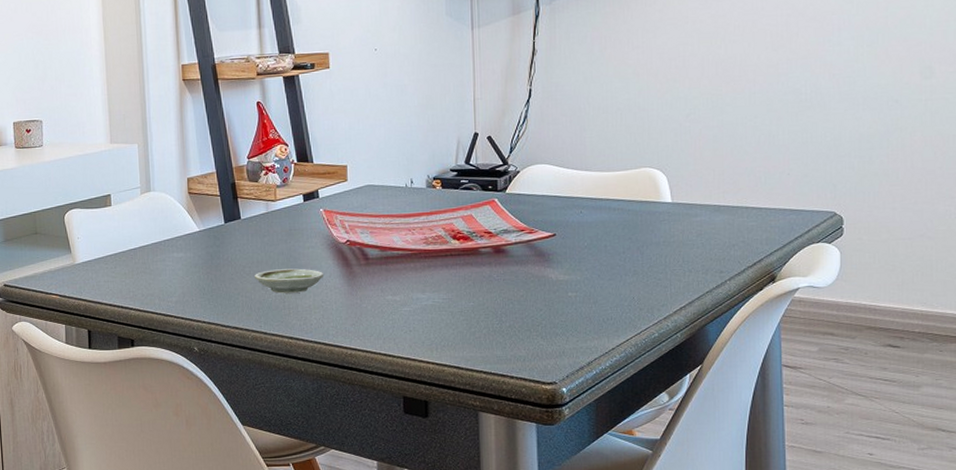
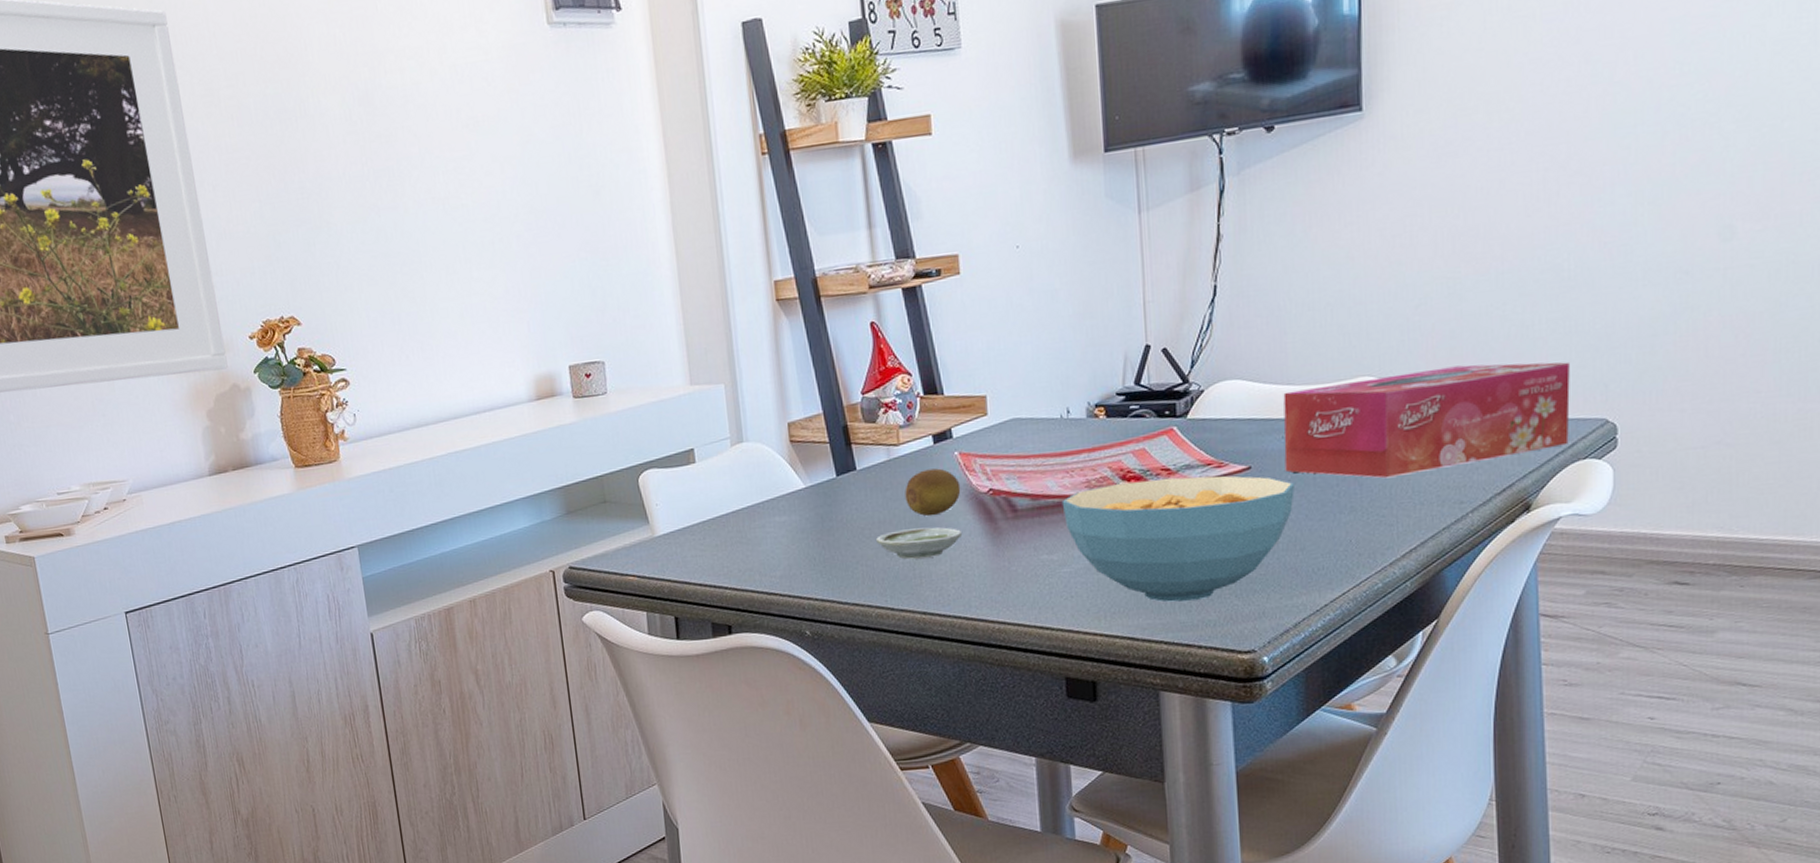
fruit: none [279,221,324,260] -> present [905,468,961,517]
cereal bowl: none [404,239,590,340] -> present [1061,476,1295,602]
tissue box: none [582,163,807,249] -> present [1283,361,1570,478]

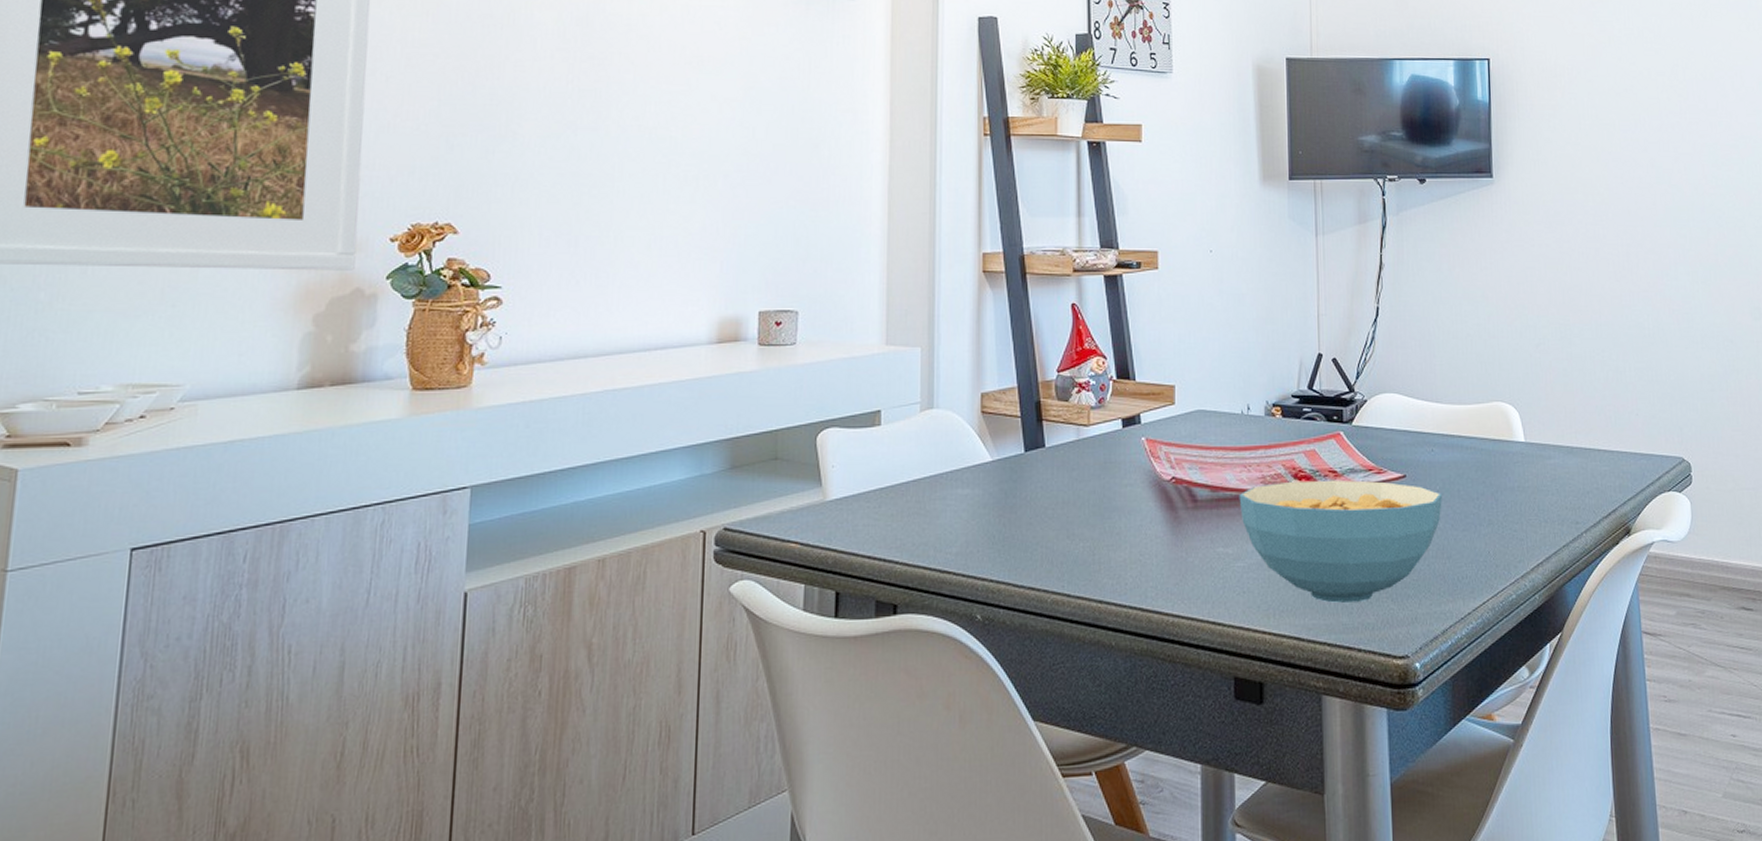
saucer: present [876,527,963,559] -> none [1059,511,1144,544]
fruit: present [905,468,961,517] -> none [1091,452,1145,501]
tissue box: present [1283,361,1570,478] -> none [1433,400,1656,496]

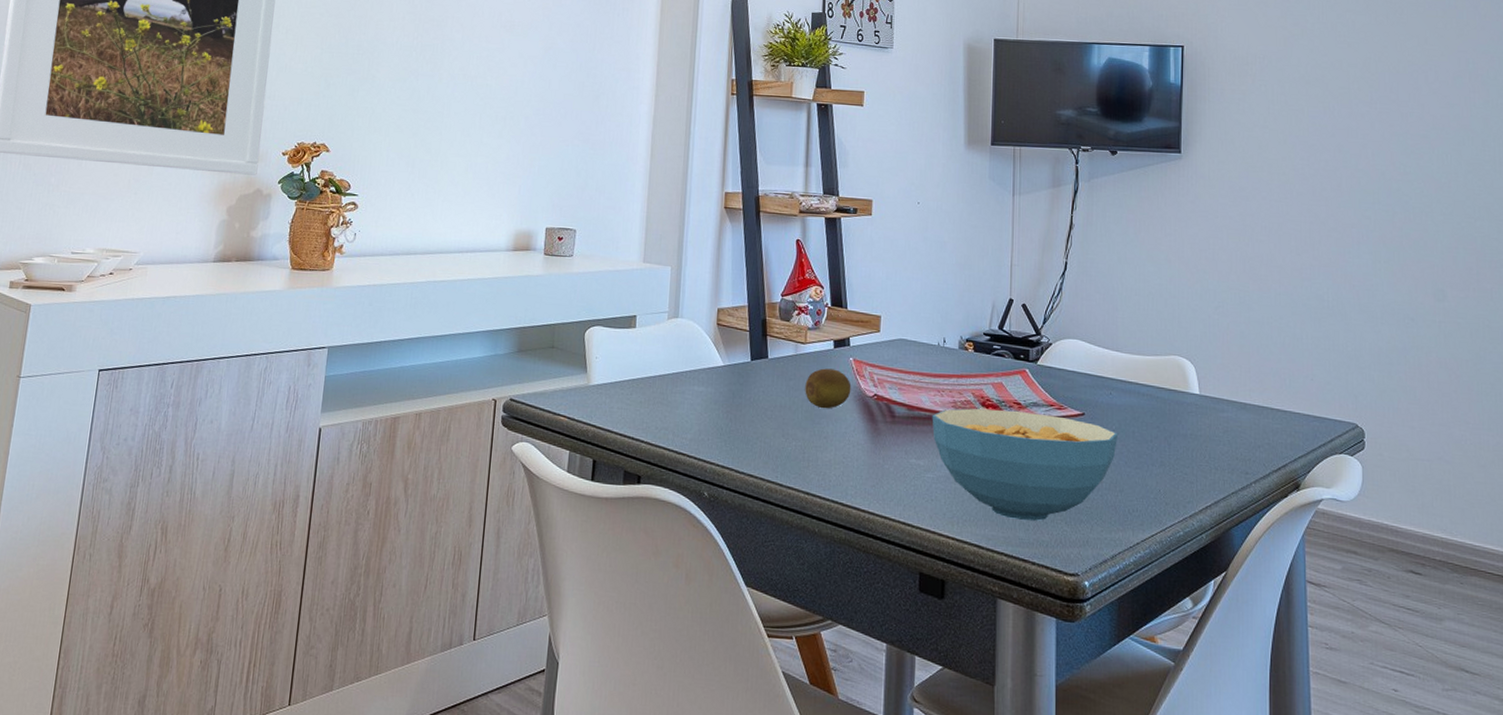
fruit: none [1091,452,1145,501] -> present [805,368,852,409]

